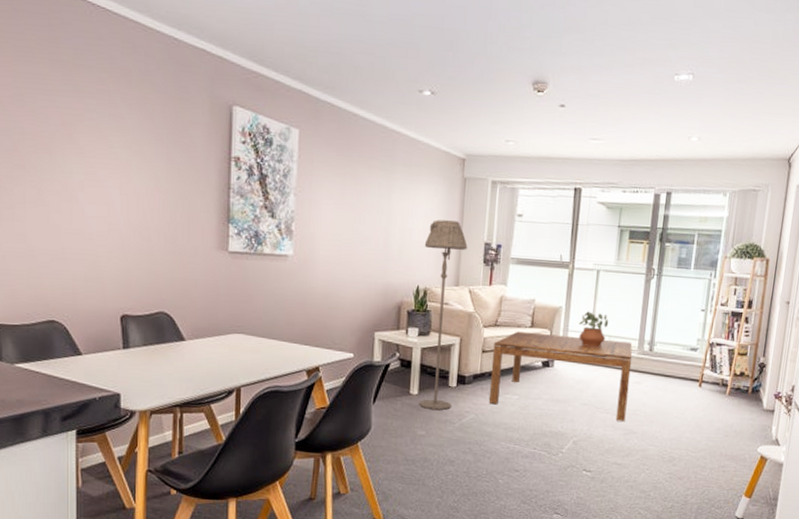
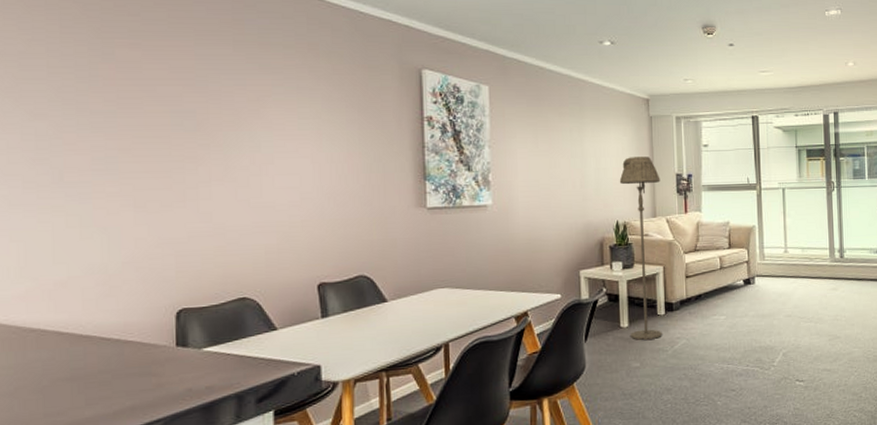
coffee table: present [488,331,633,421] -> none [695,251,828,328]
potted plant: present [579,311,609,348] -> none [773,227,800,261]

